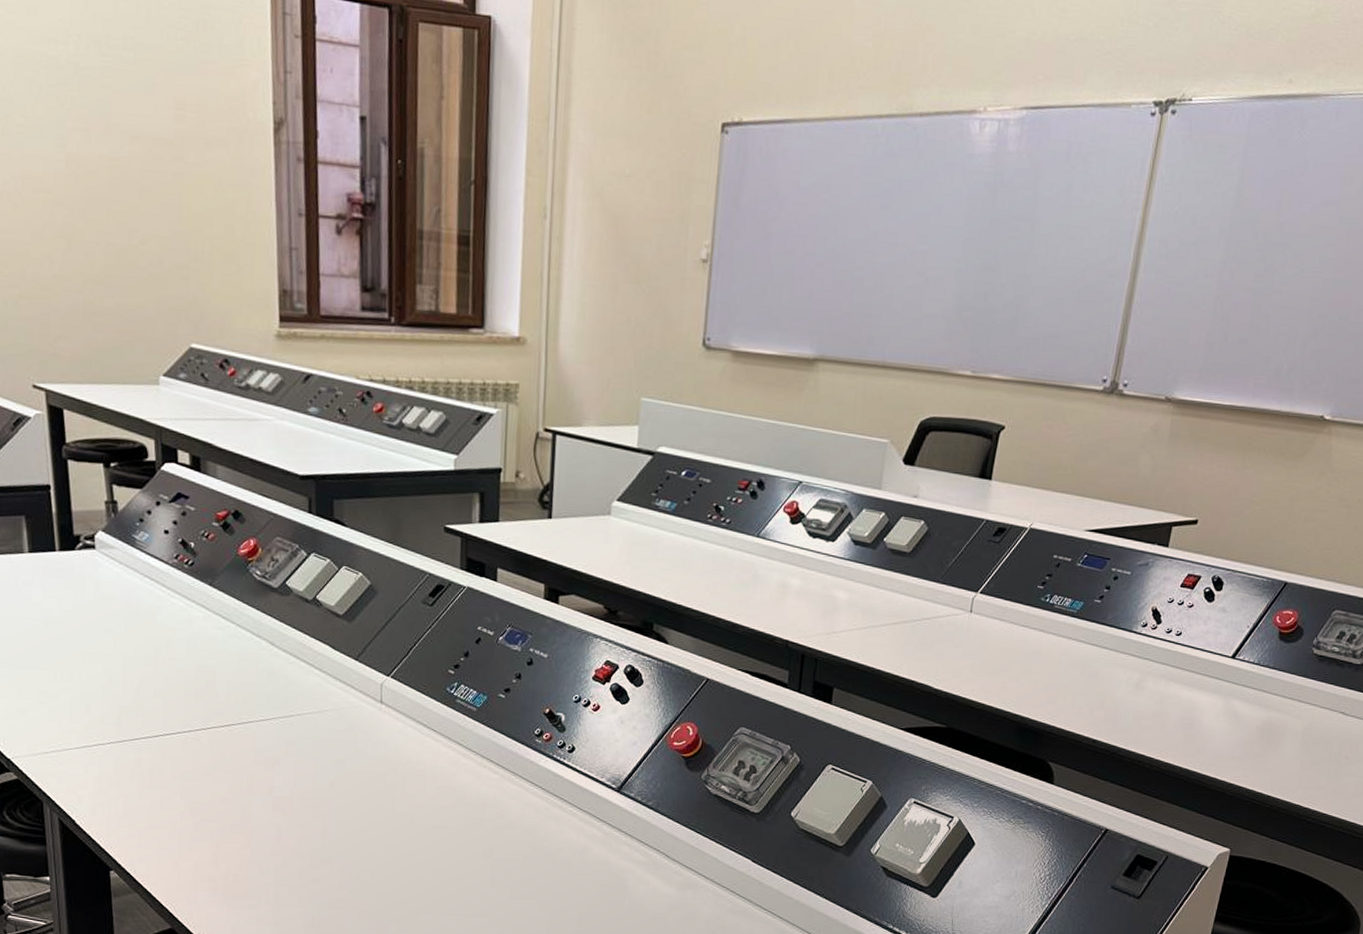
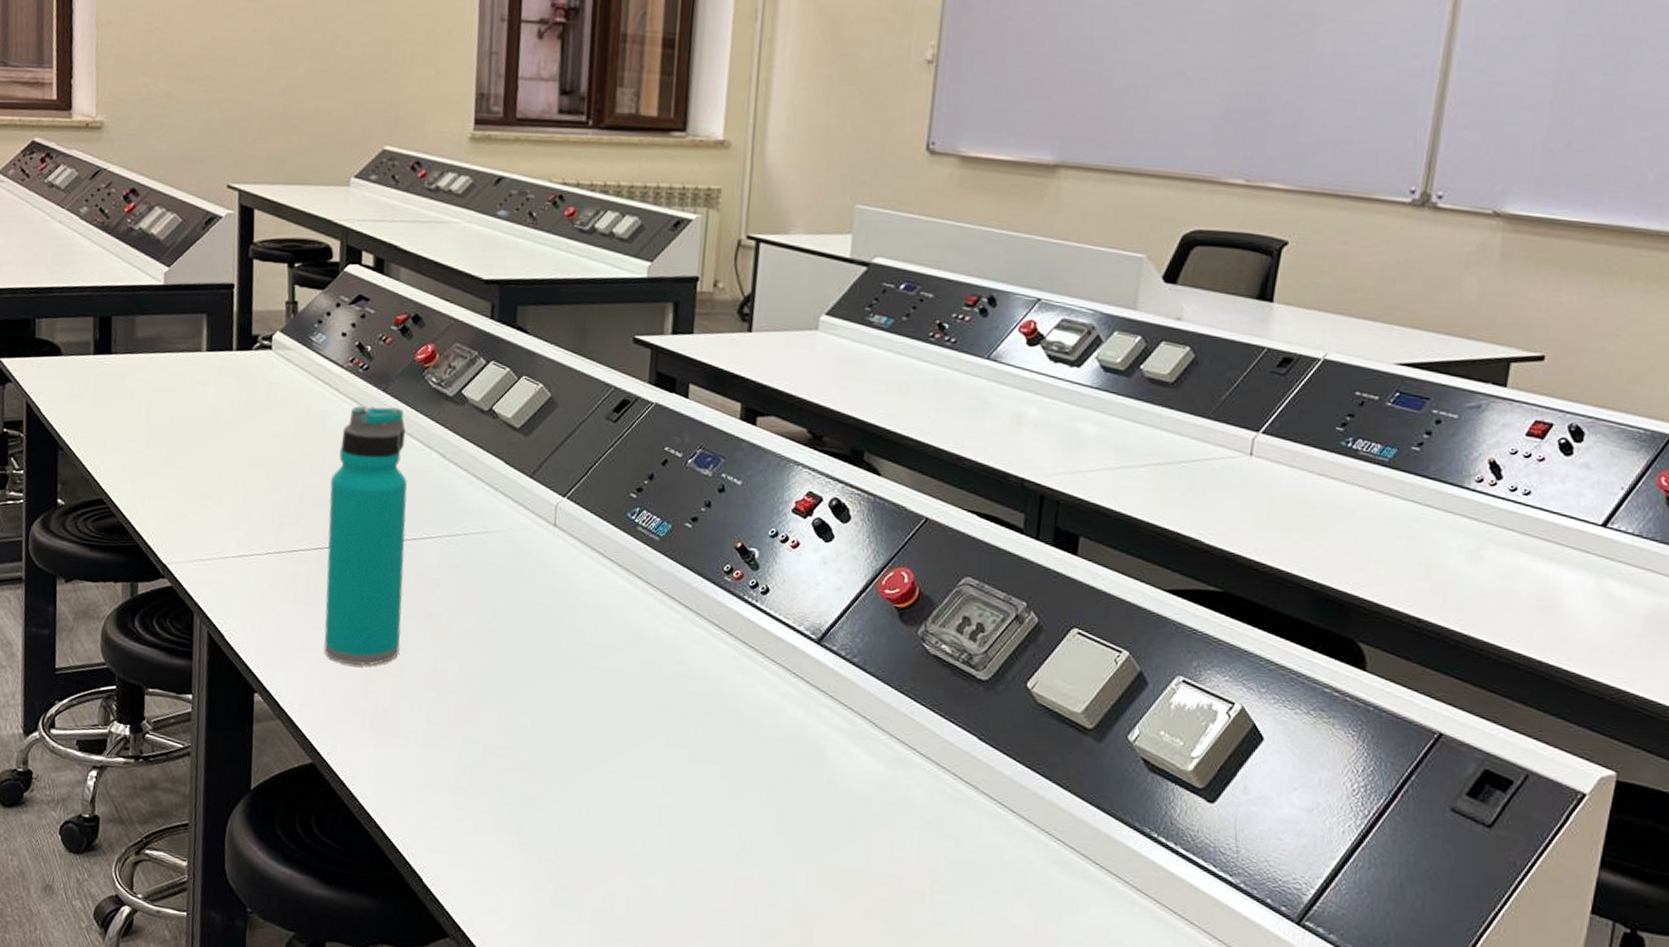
water bottle: none [166,599,245,839] -> present [324,405,407,666]

